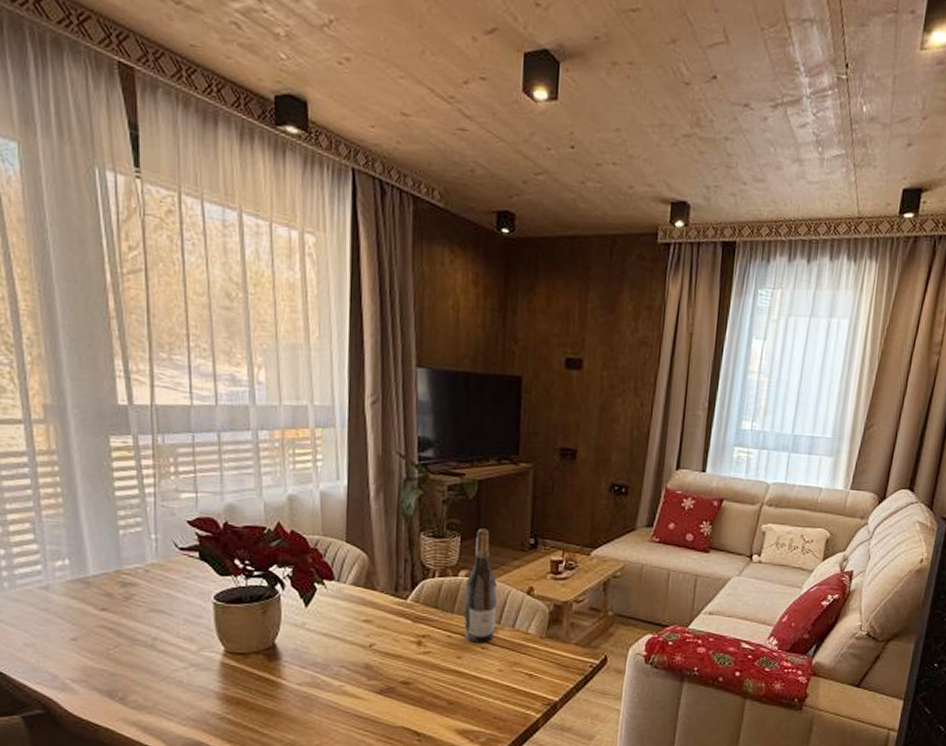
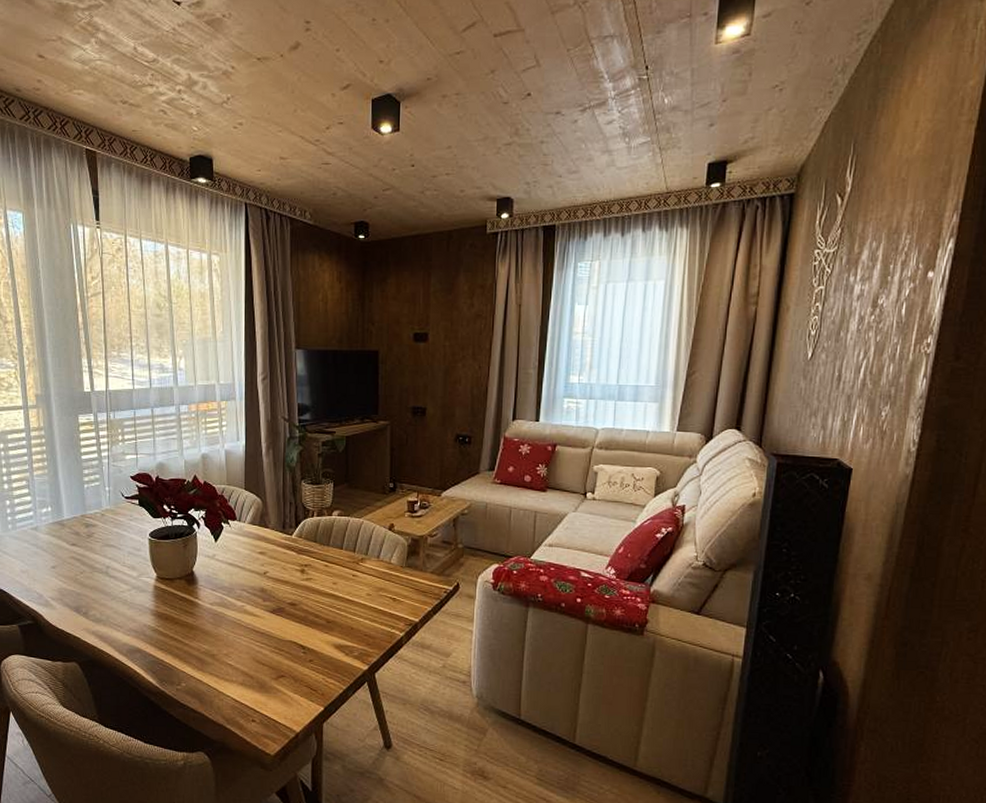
wine bottle: present [464,528,497,643] -> none [338,476,364,571]

